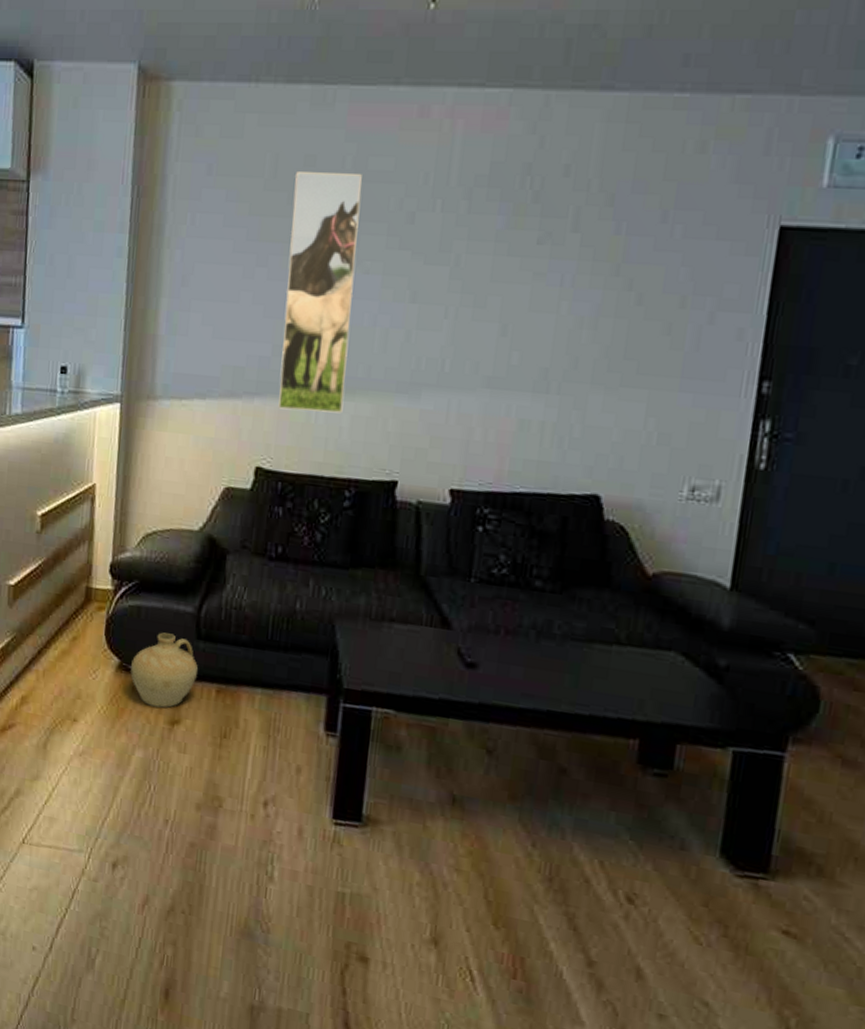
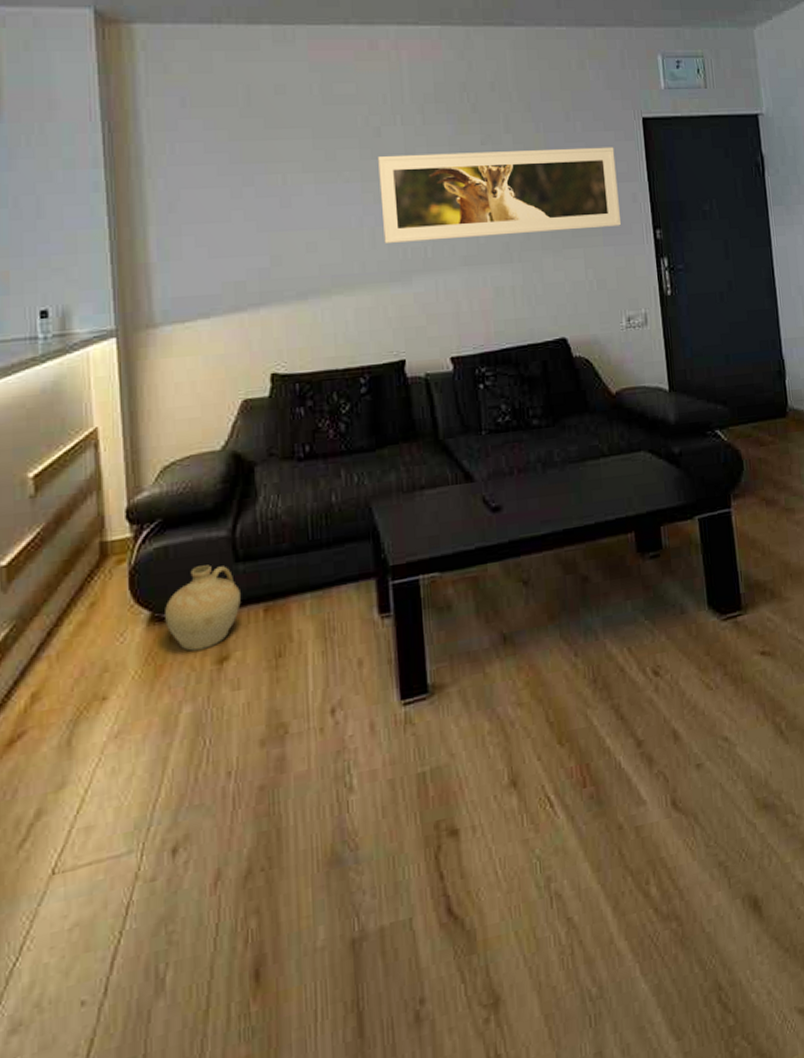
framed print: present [278,172,362,414] -> none [269,99,346,315]
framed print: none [397,247,725,369] -> present [378,147,621,243]

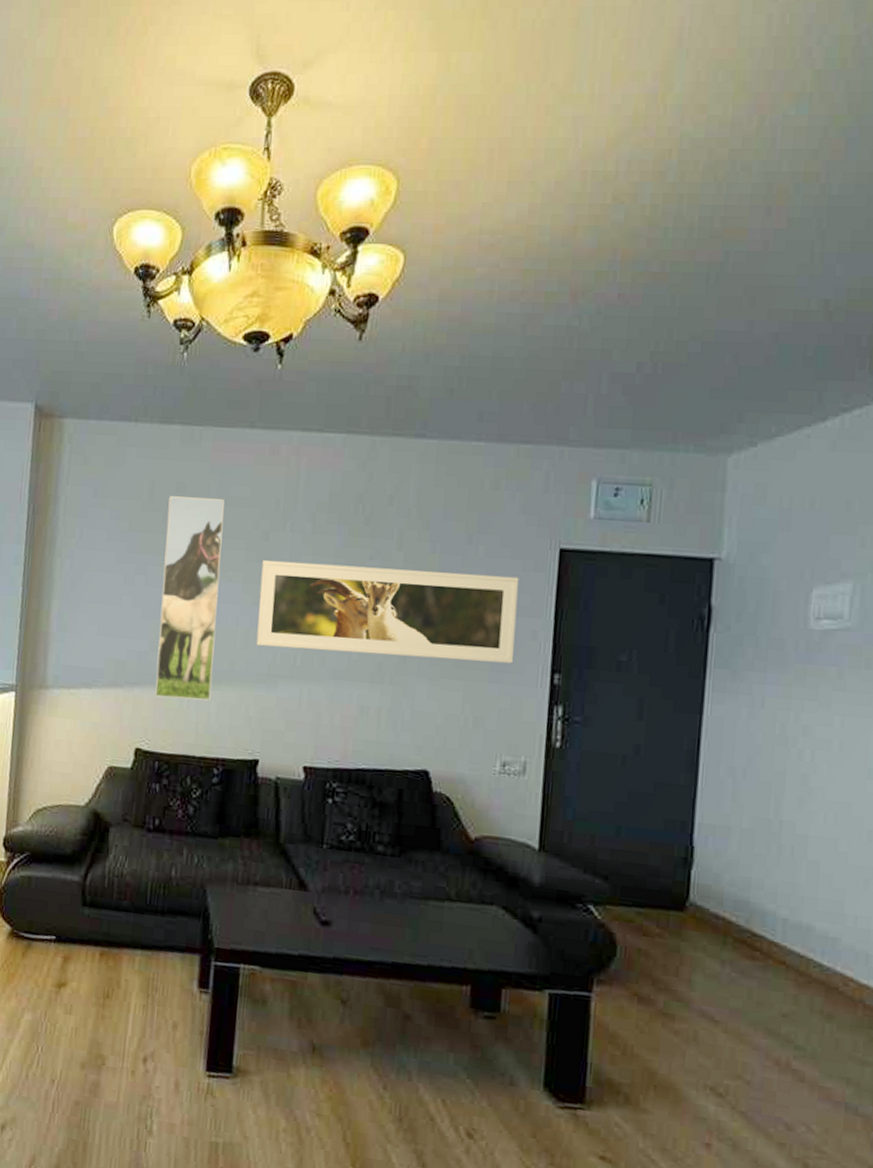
ceramic jug: present [165,565,241,651] -> none [21,900,83,972]
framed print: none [269,99,346,315] -> present [155,496,224,701]

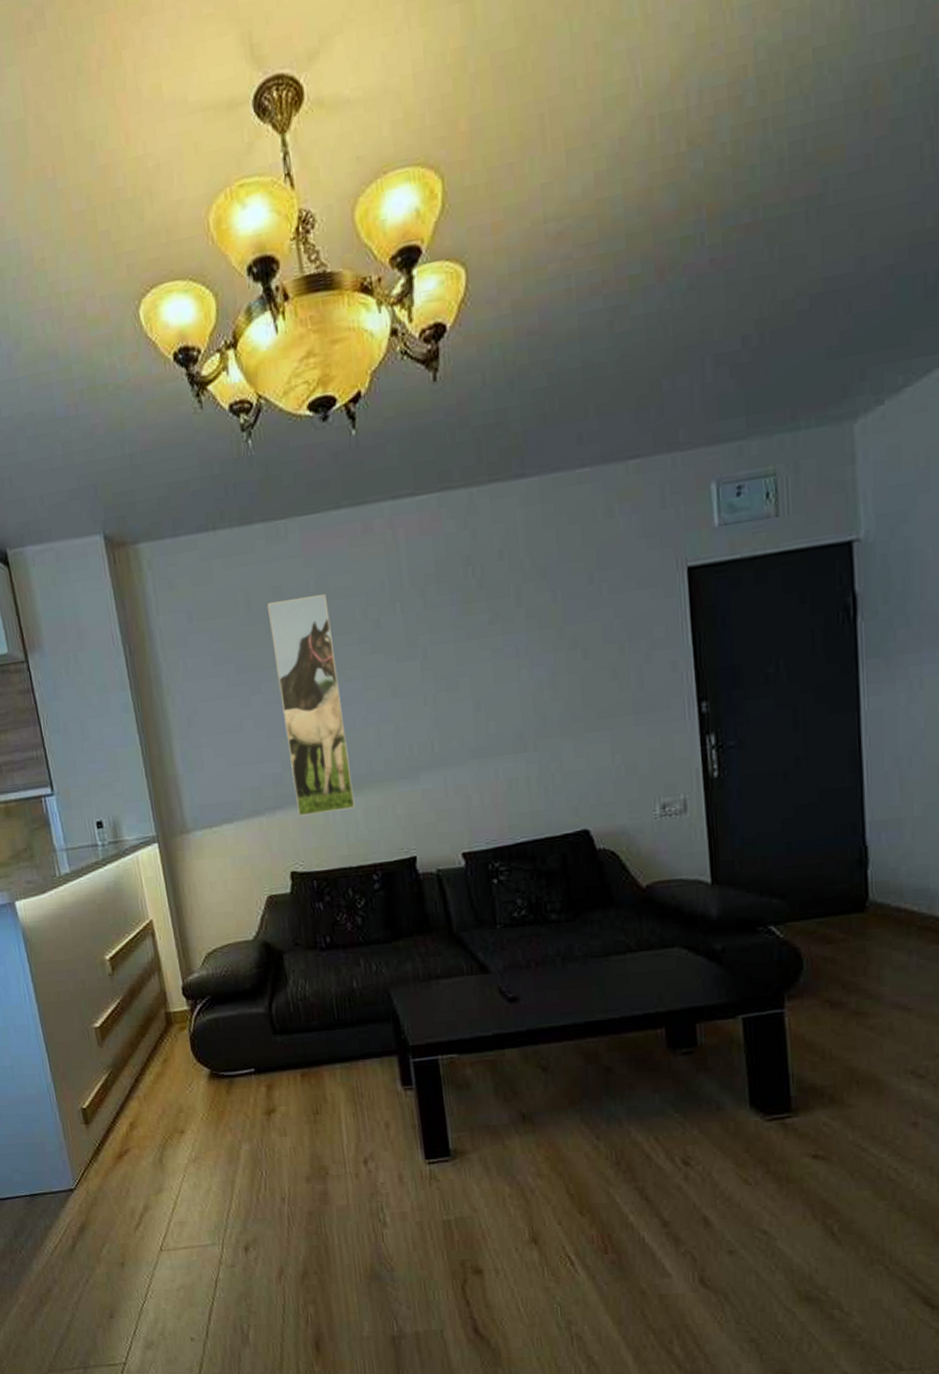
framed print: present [256,560,519,664] -> none [379,608,656,741]

